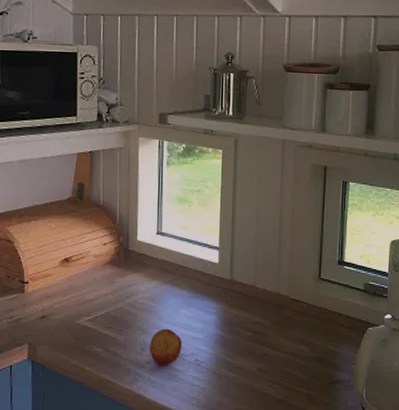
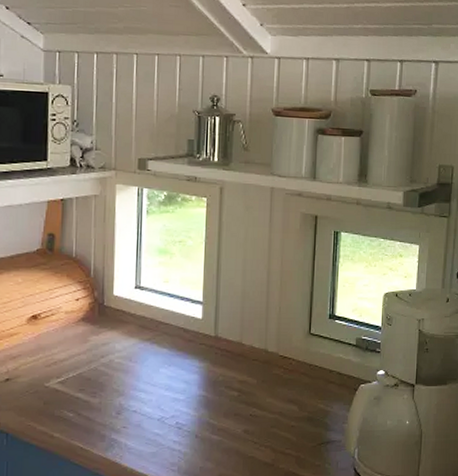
fruit: present [149,328,182,365] -> none [125,390,162,429]

